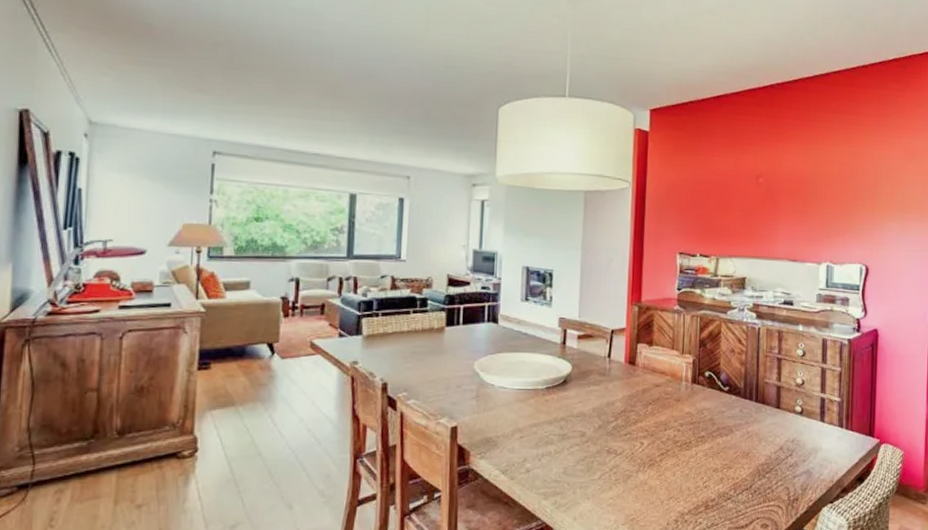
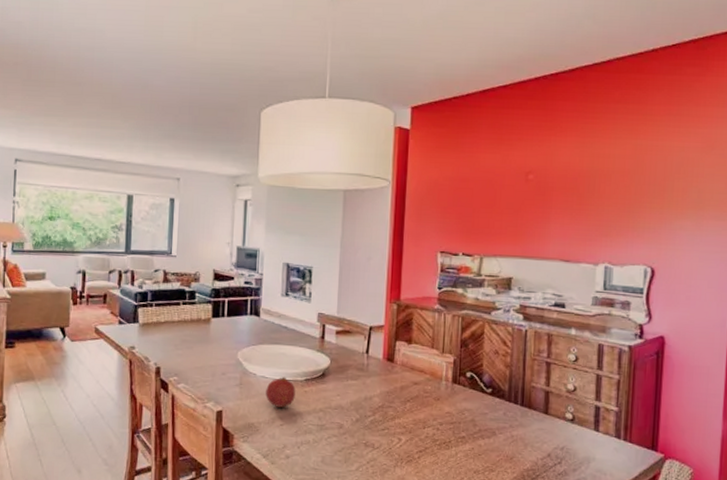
fruit: none [504,386,536,419] -> present [266,377,296,408]

